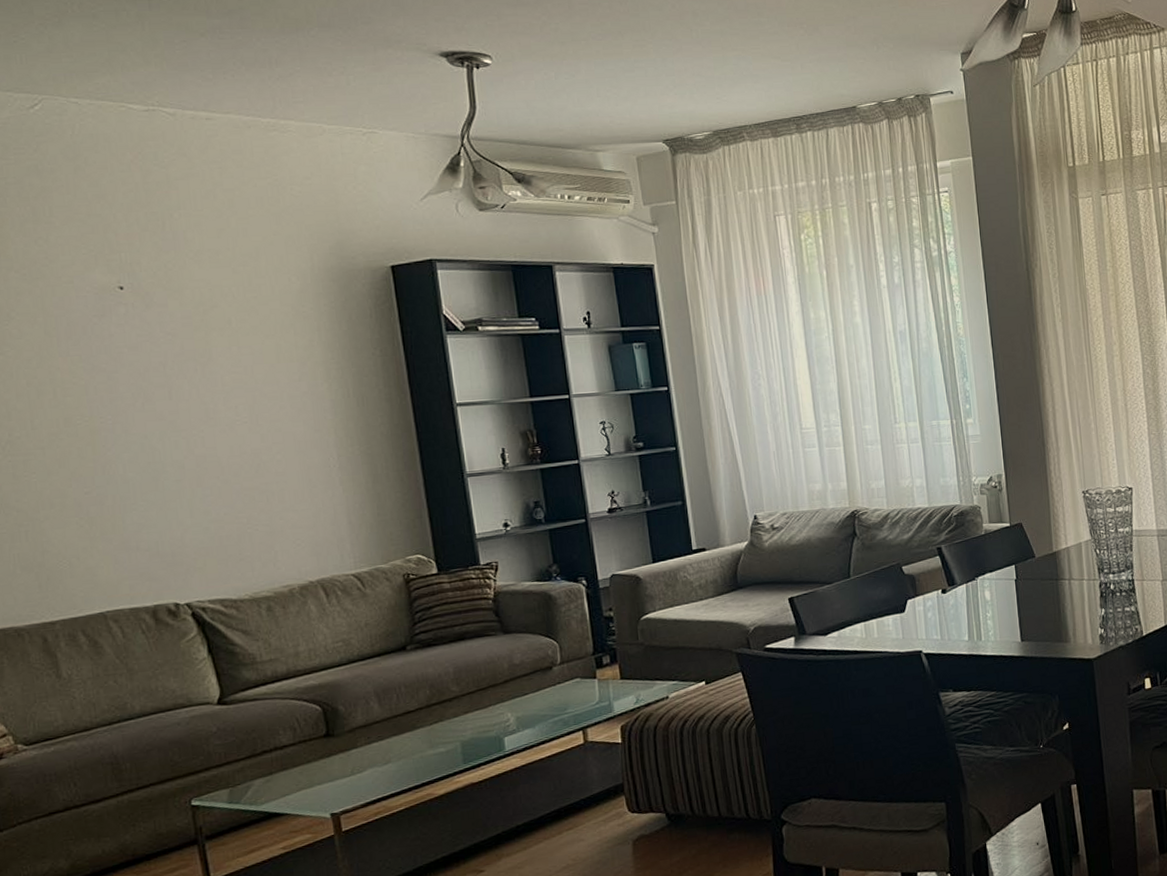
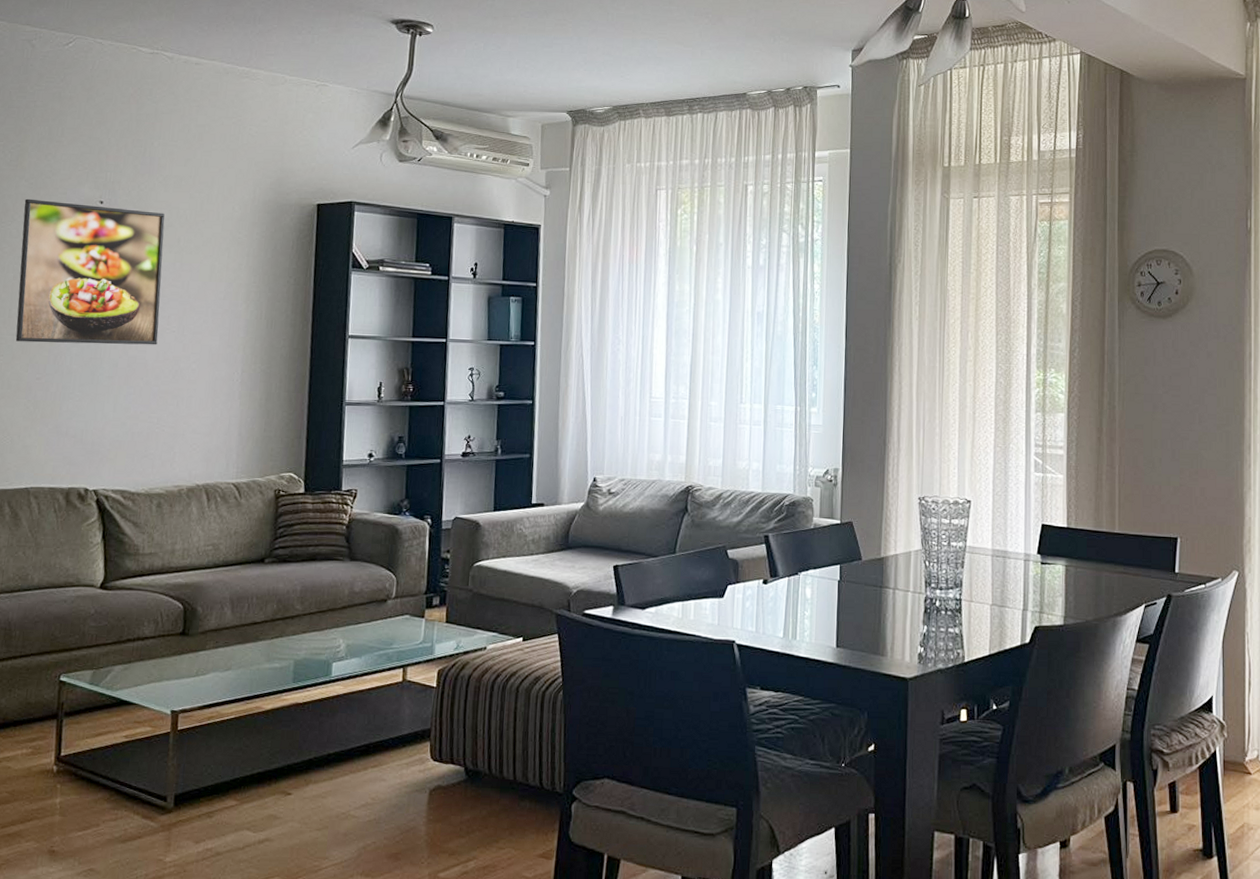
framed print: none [20,292,228,456] -> present [15,198,165,345]

